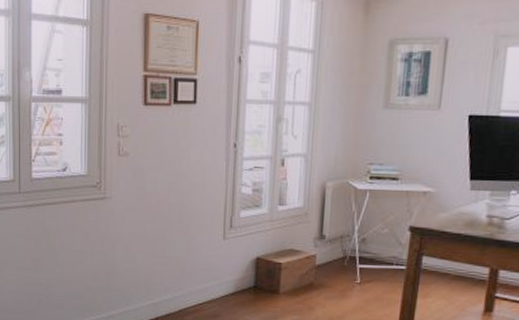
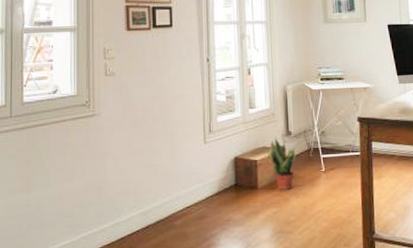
potted plant: none [294,240,328,299] -> present [267,137,296,190]

